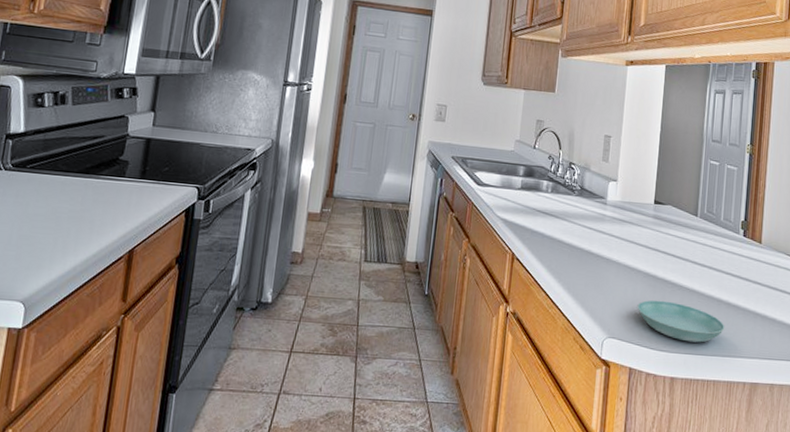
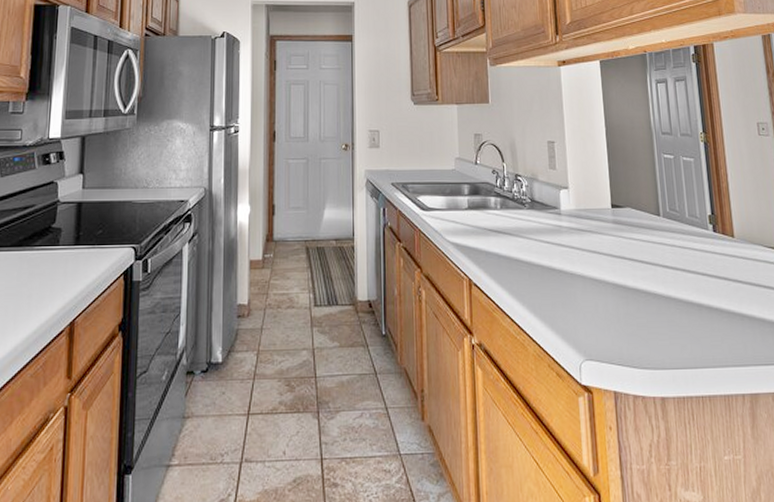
saucer: present [637,300,725,343] -> none [611,312,711,355]

